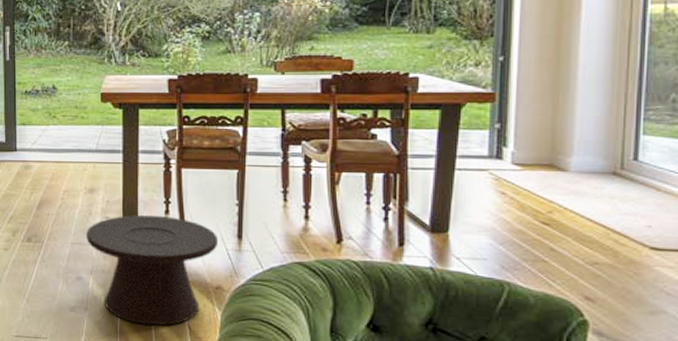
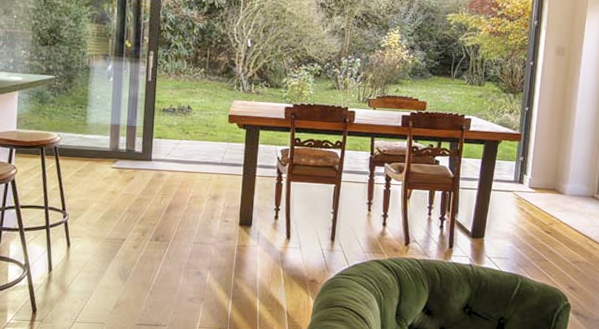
side table: present [86,214,219,326] -> none [207,219,316,313]

